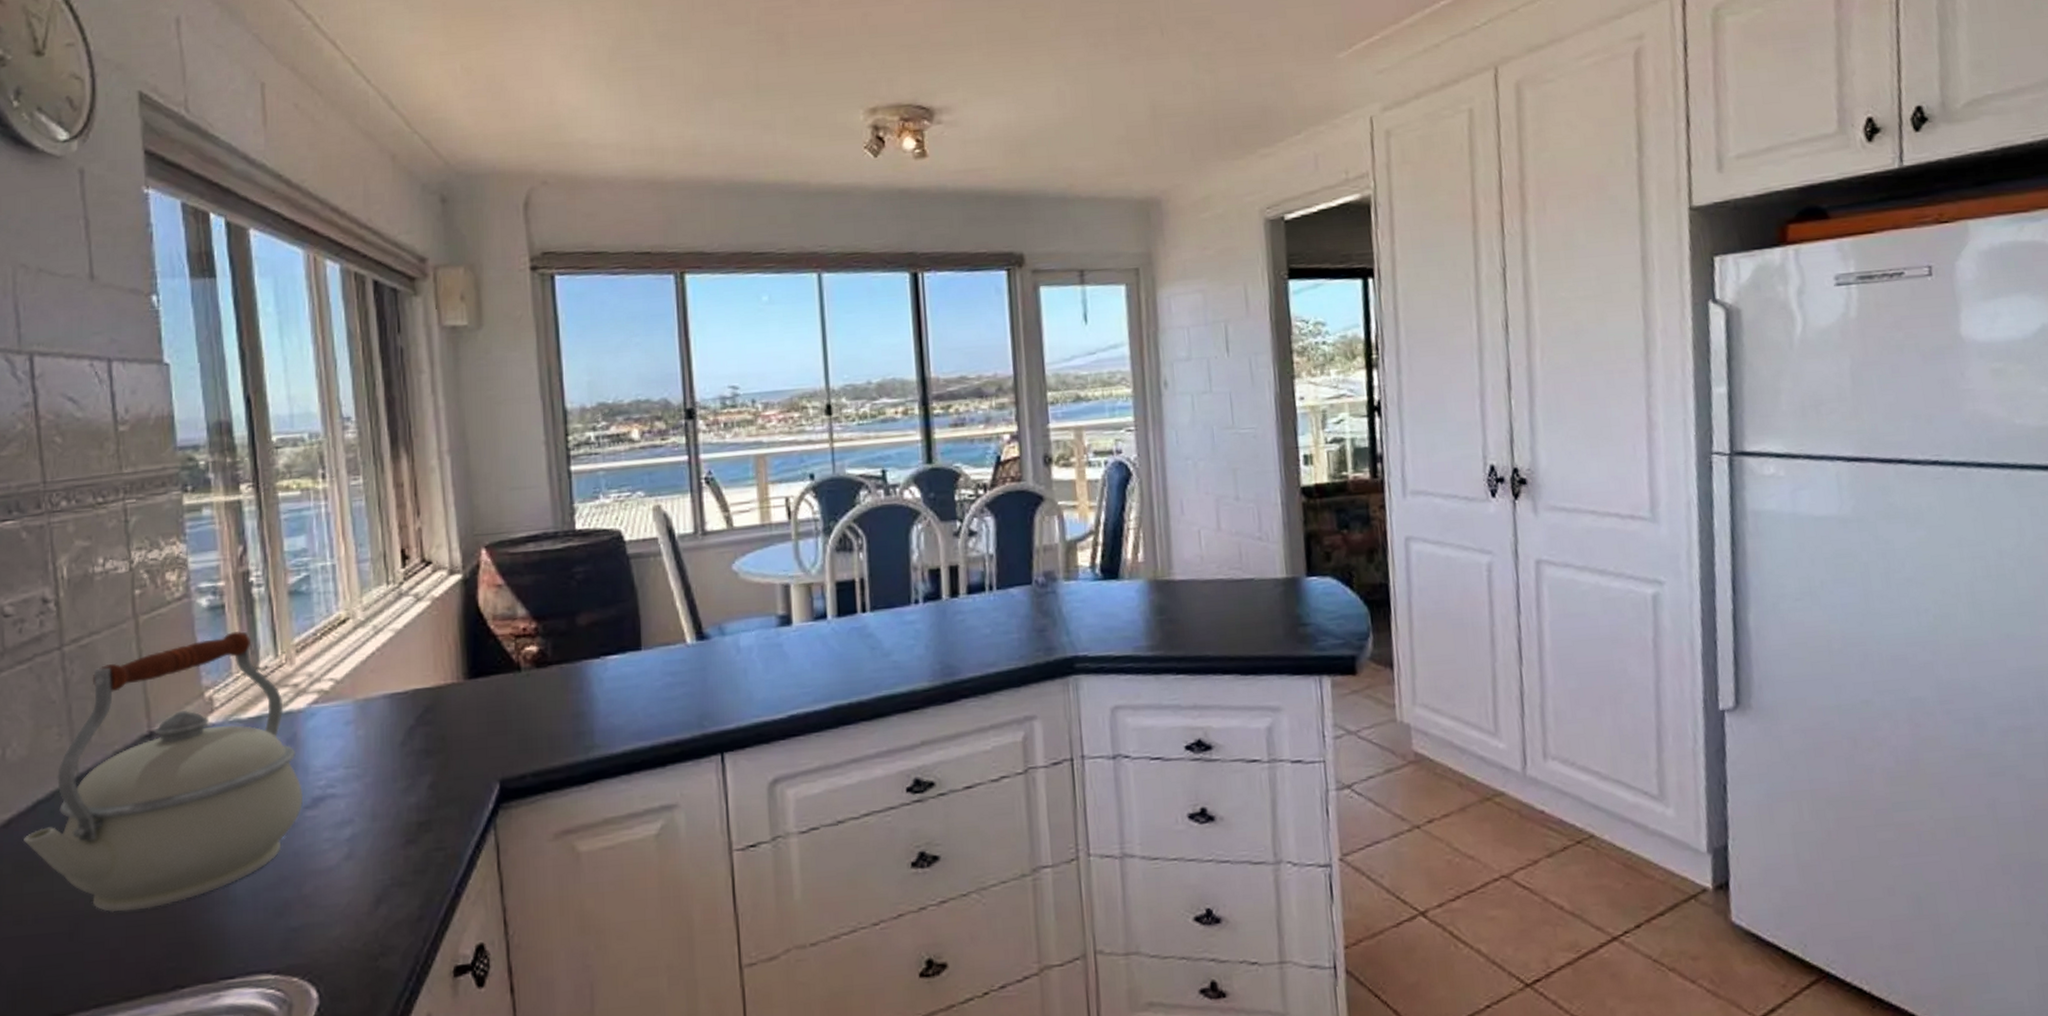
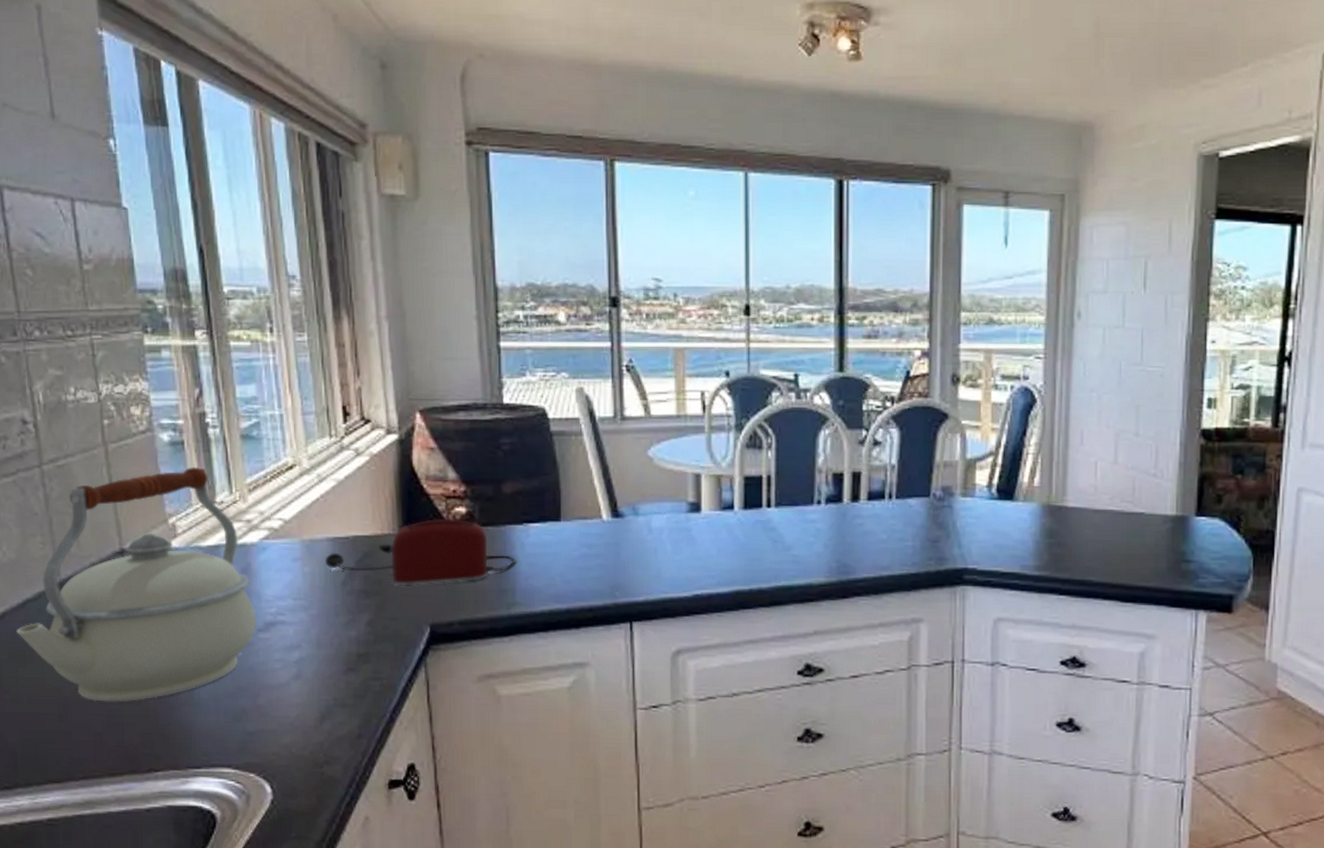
toaster: none [382,658,594,740] -> present [325,518,516,586]

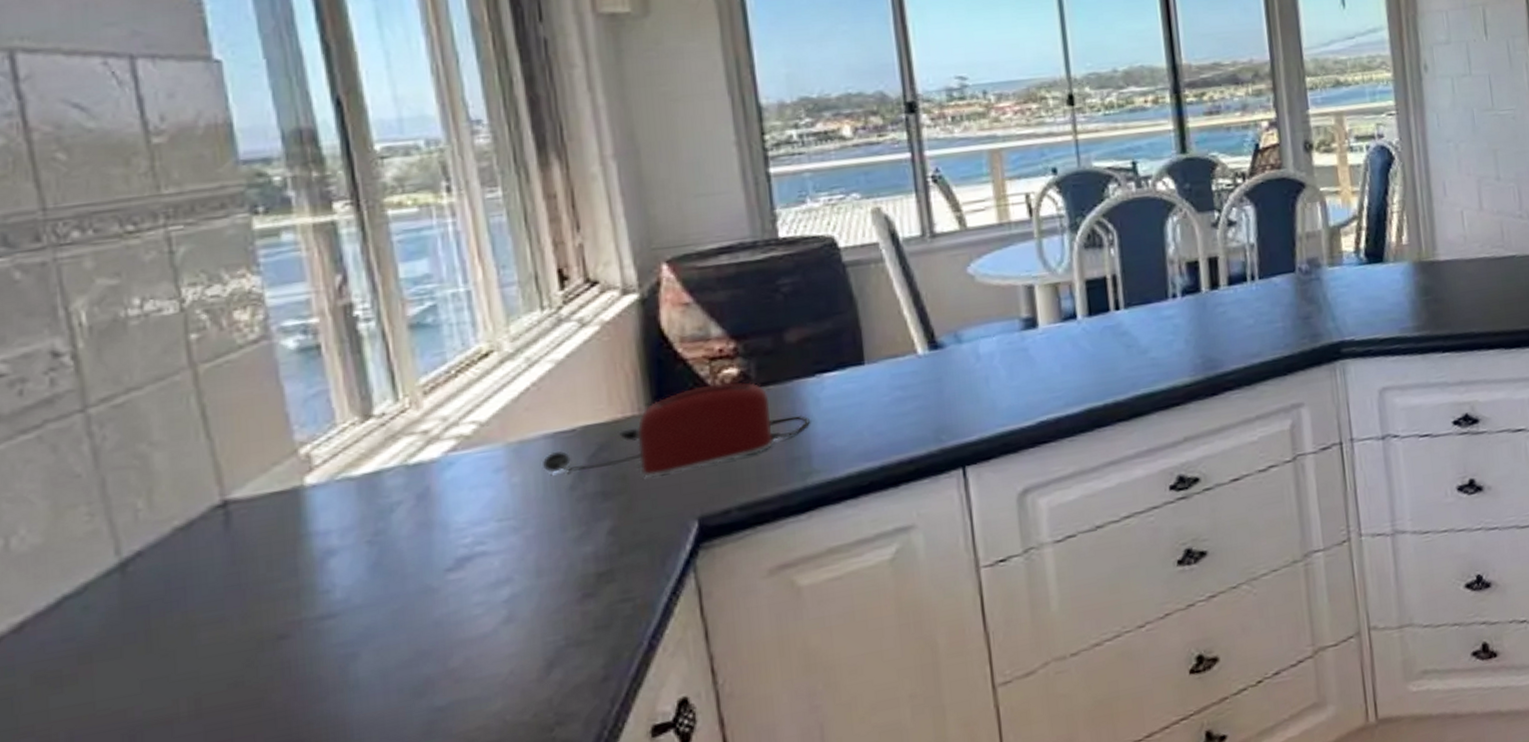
kettle: present [16,466,257,702] -> none [45,374,444,717]

